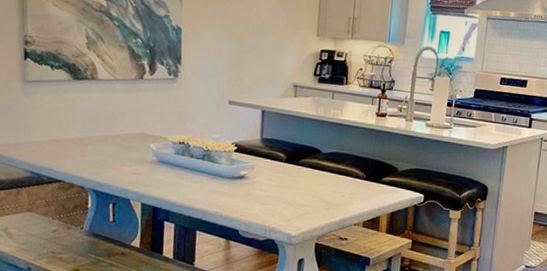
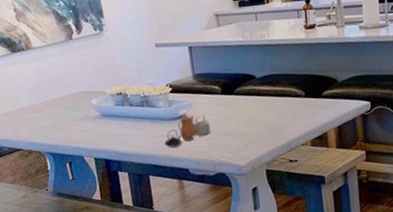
teapot: none [219,175,269,206] -> present [164,114,211,148]

